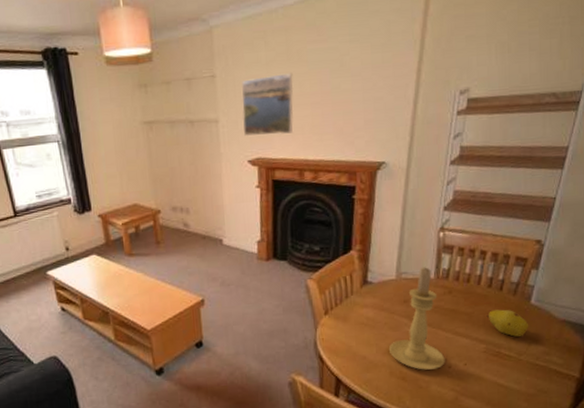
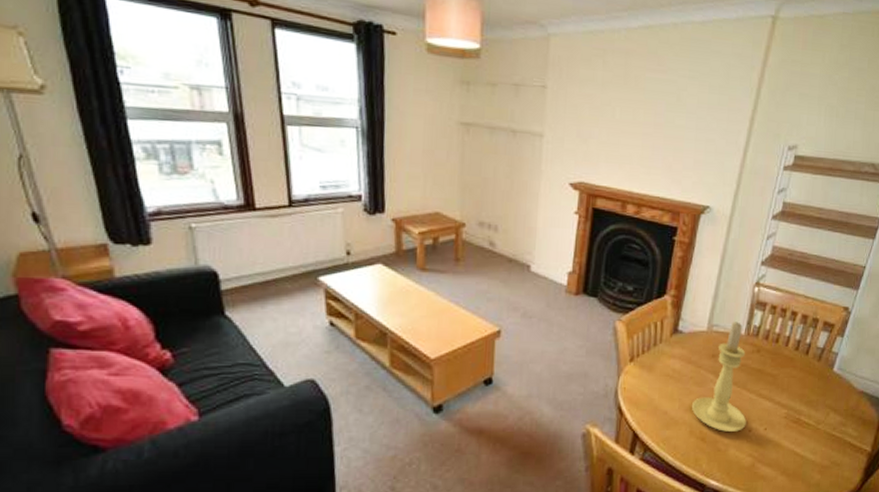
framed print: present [242,72,294,137] -> none [569,96,628,161]
fruit: present [486,309,529,338] -> none [790,374,830,405]

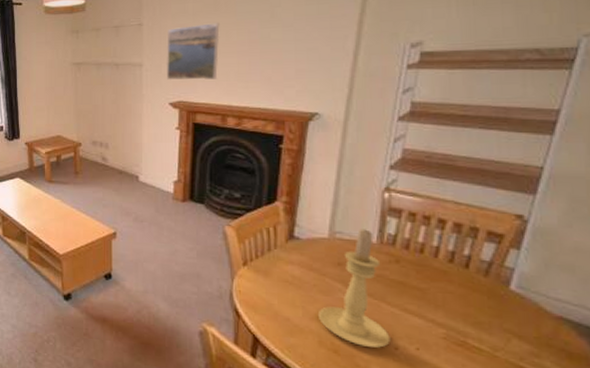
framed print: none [569,96,628,161] -> present [166,22,220,81]

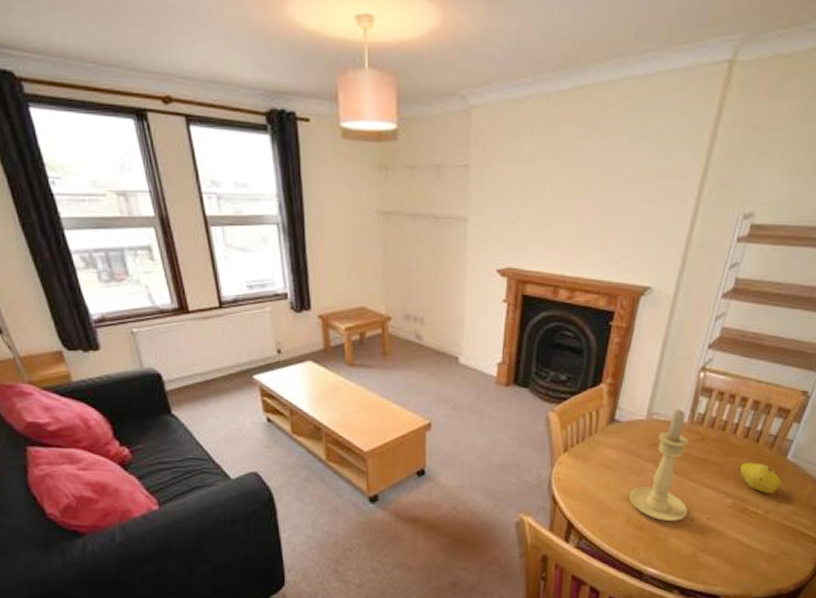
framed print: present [166,22,220,81] -> none [495,170,559,243]
fruit: none [446,290,508,329] -> present [738,463,782,494]

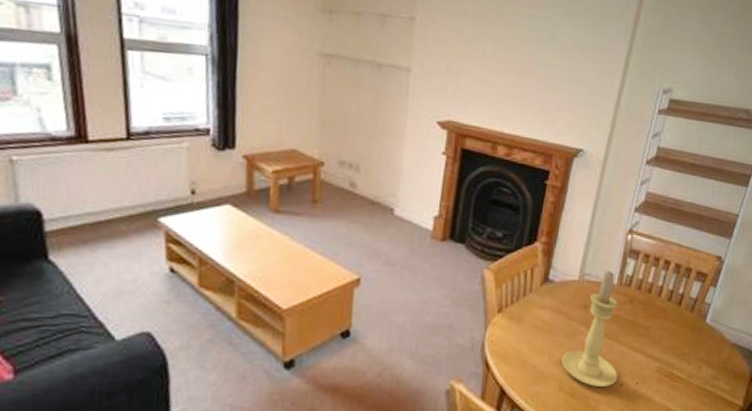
fruit: present [738,463,782,494] -> none [663,326,702,358]

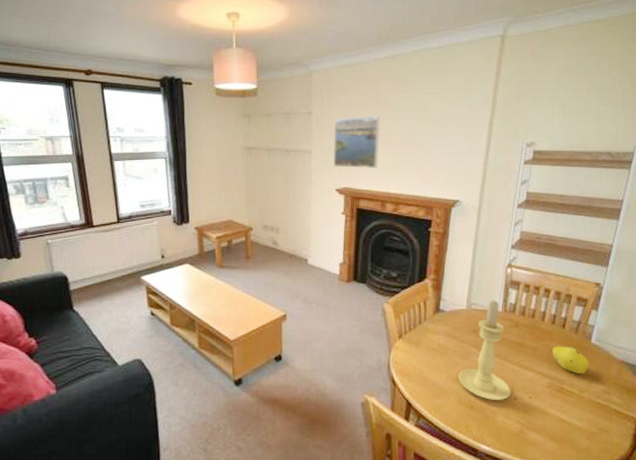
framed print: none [438,30,500,100] -> present [333,115,380,168]
fruit: none [663,326,702,358] -> present [550,346,590,375]

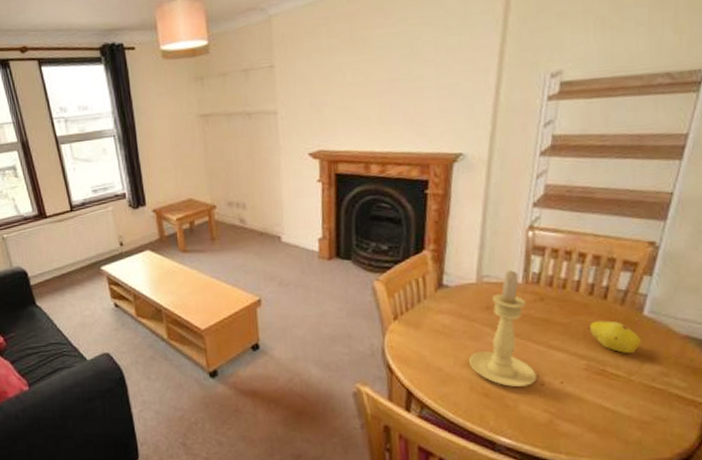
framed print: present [333,115,380,168] -> none [302,59,359,129]

